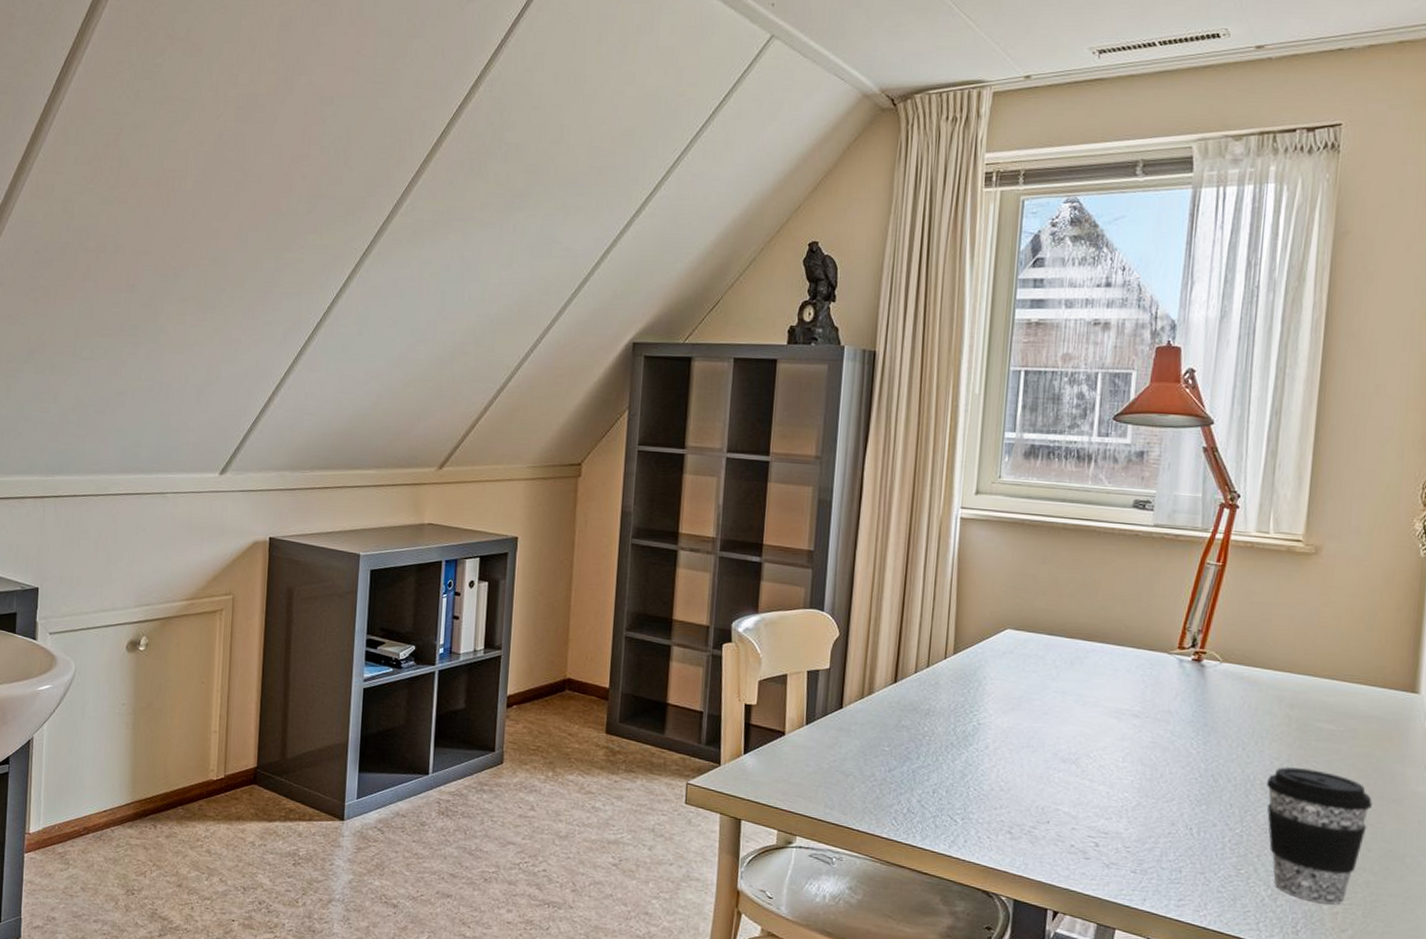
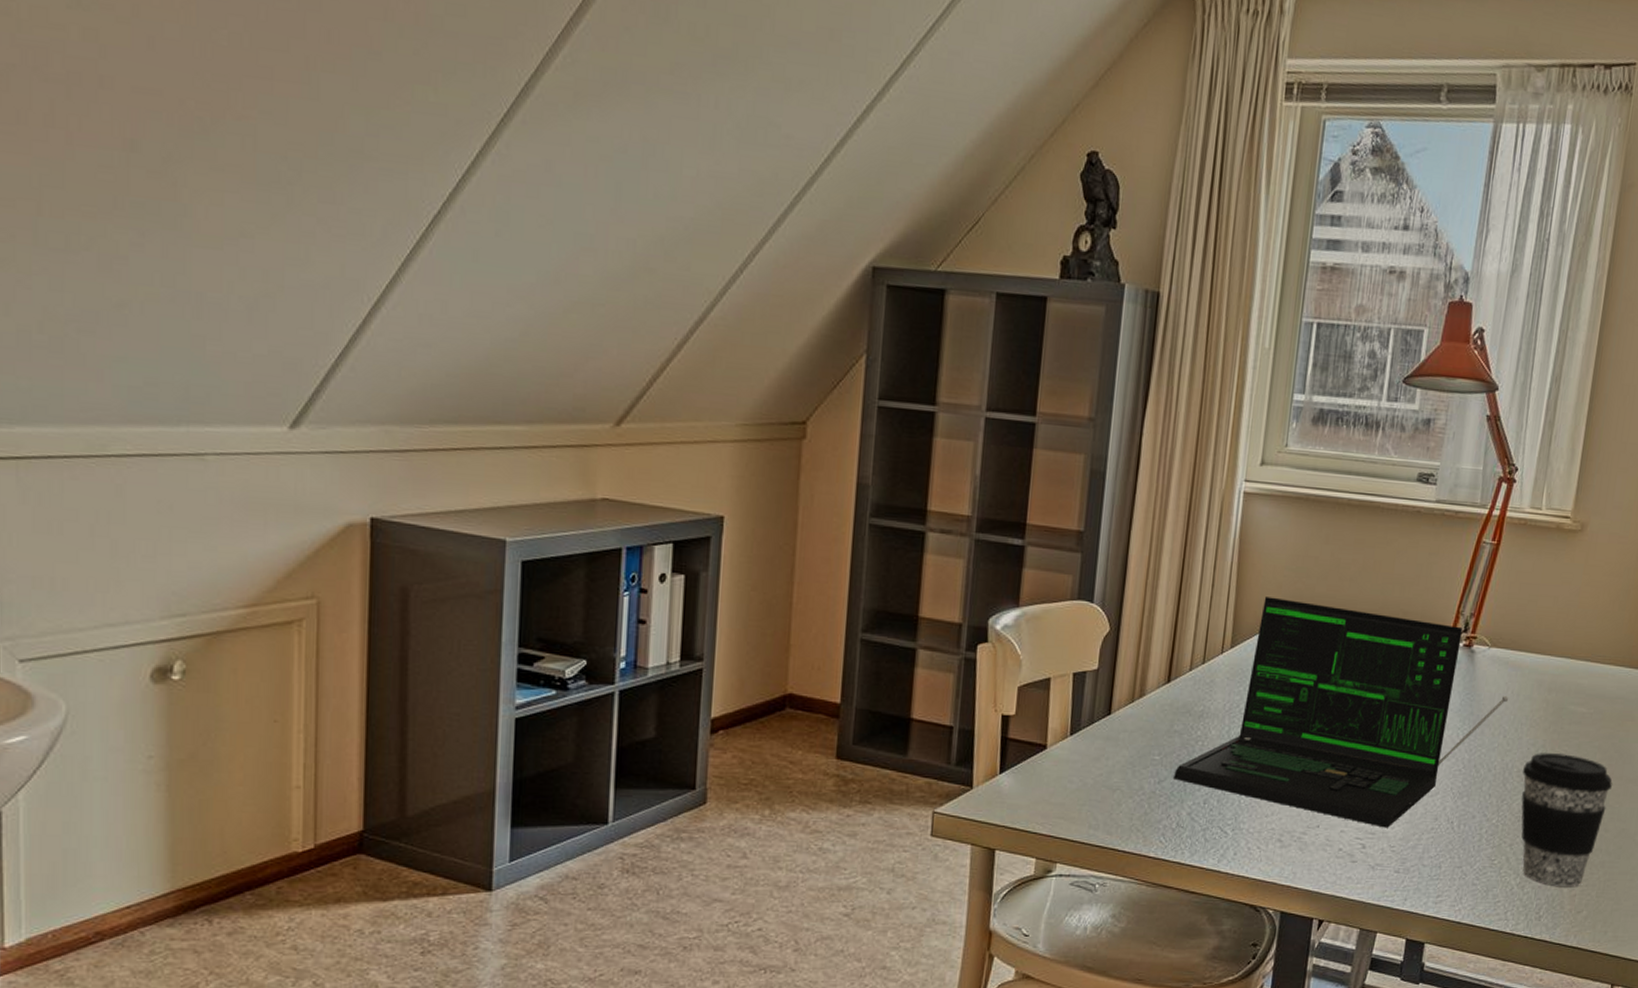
laptop: none [903,609,1246,829] -> present [1174,597,1509,828]

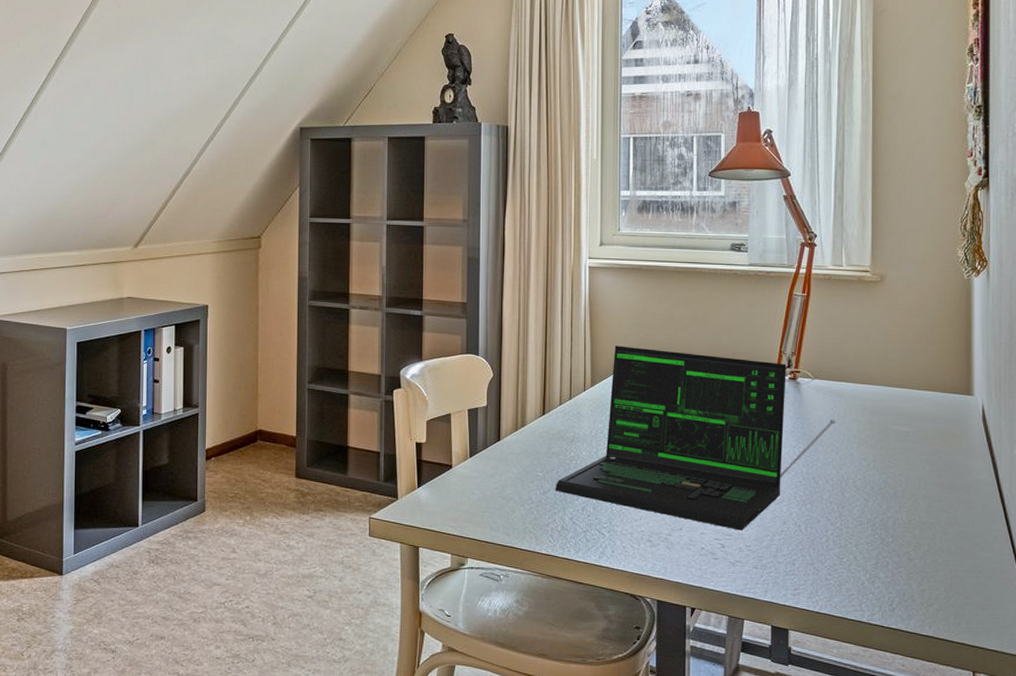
coffee cup: present [1521,752,1612,888] -> none [857,465,944,583]

